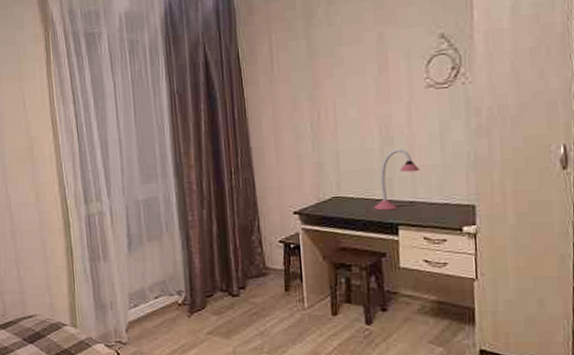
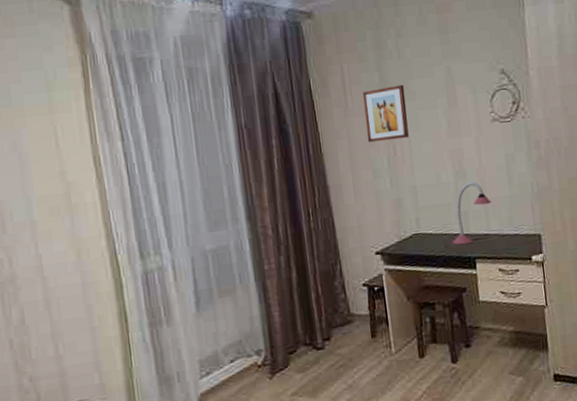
wall art: none [289,51,334,108] -> present [363,84,409,143]

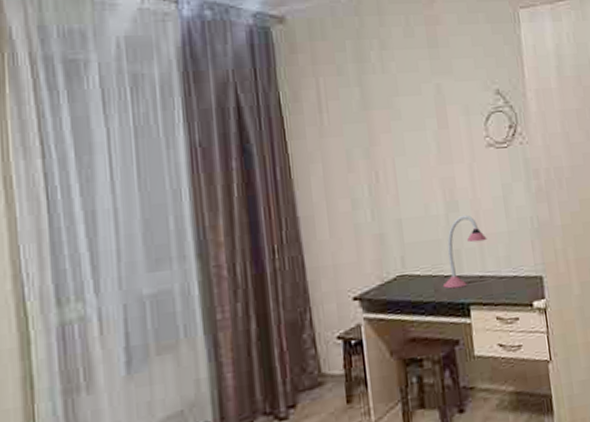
wall art: present [363,84,409,143] -> none [341,102,394,167]

